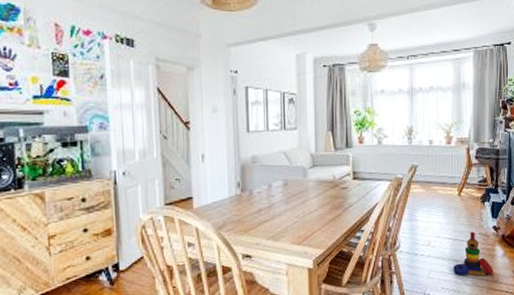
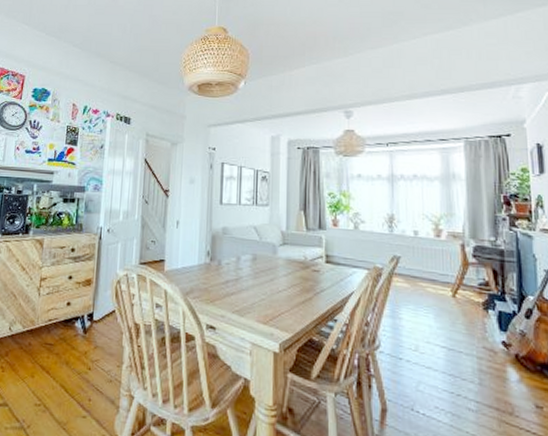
stacking toy: present [453,231,494,277] -> none [450,343,506,404]

